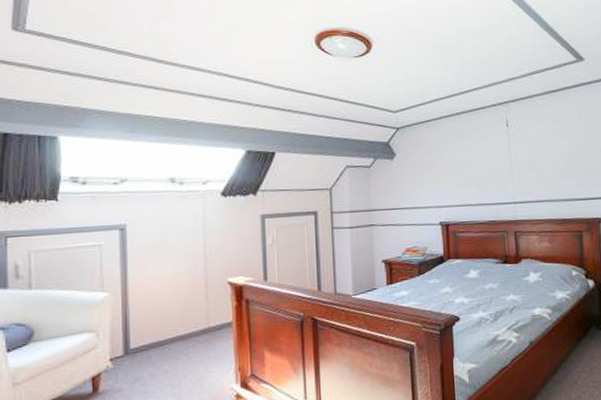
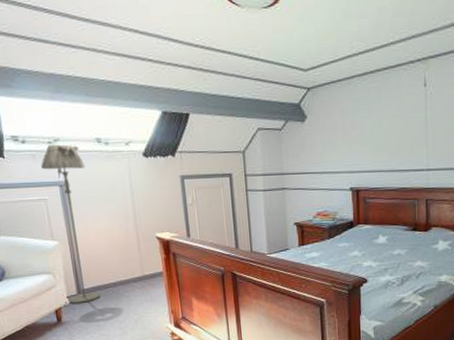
floor lamp: none [101,184,154,368] -> present [41,144,100,304]

